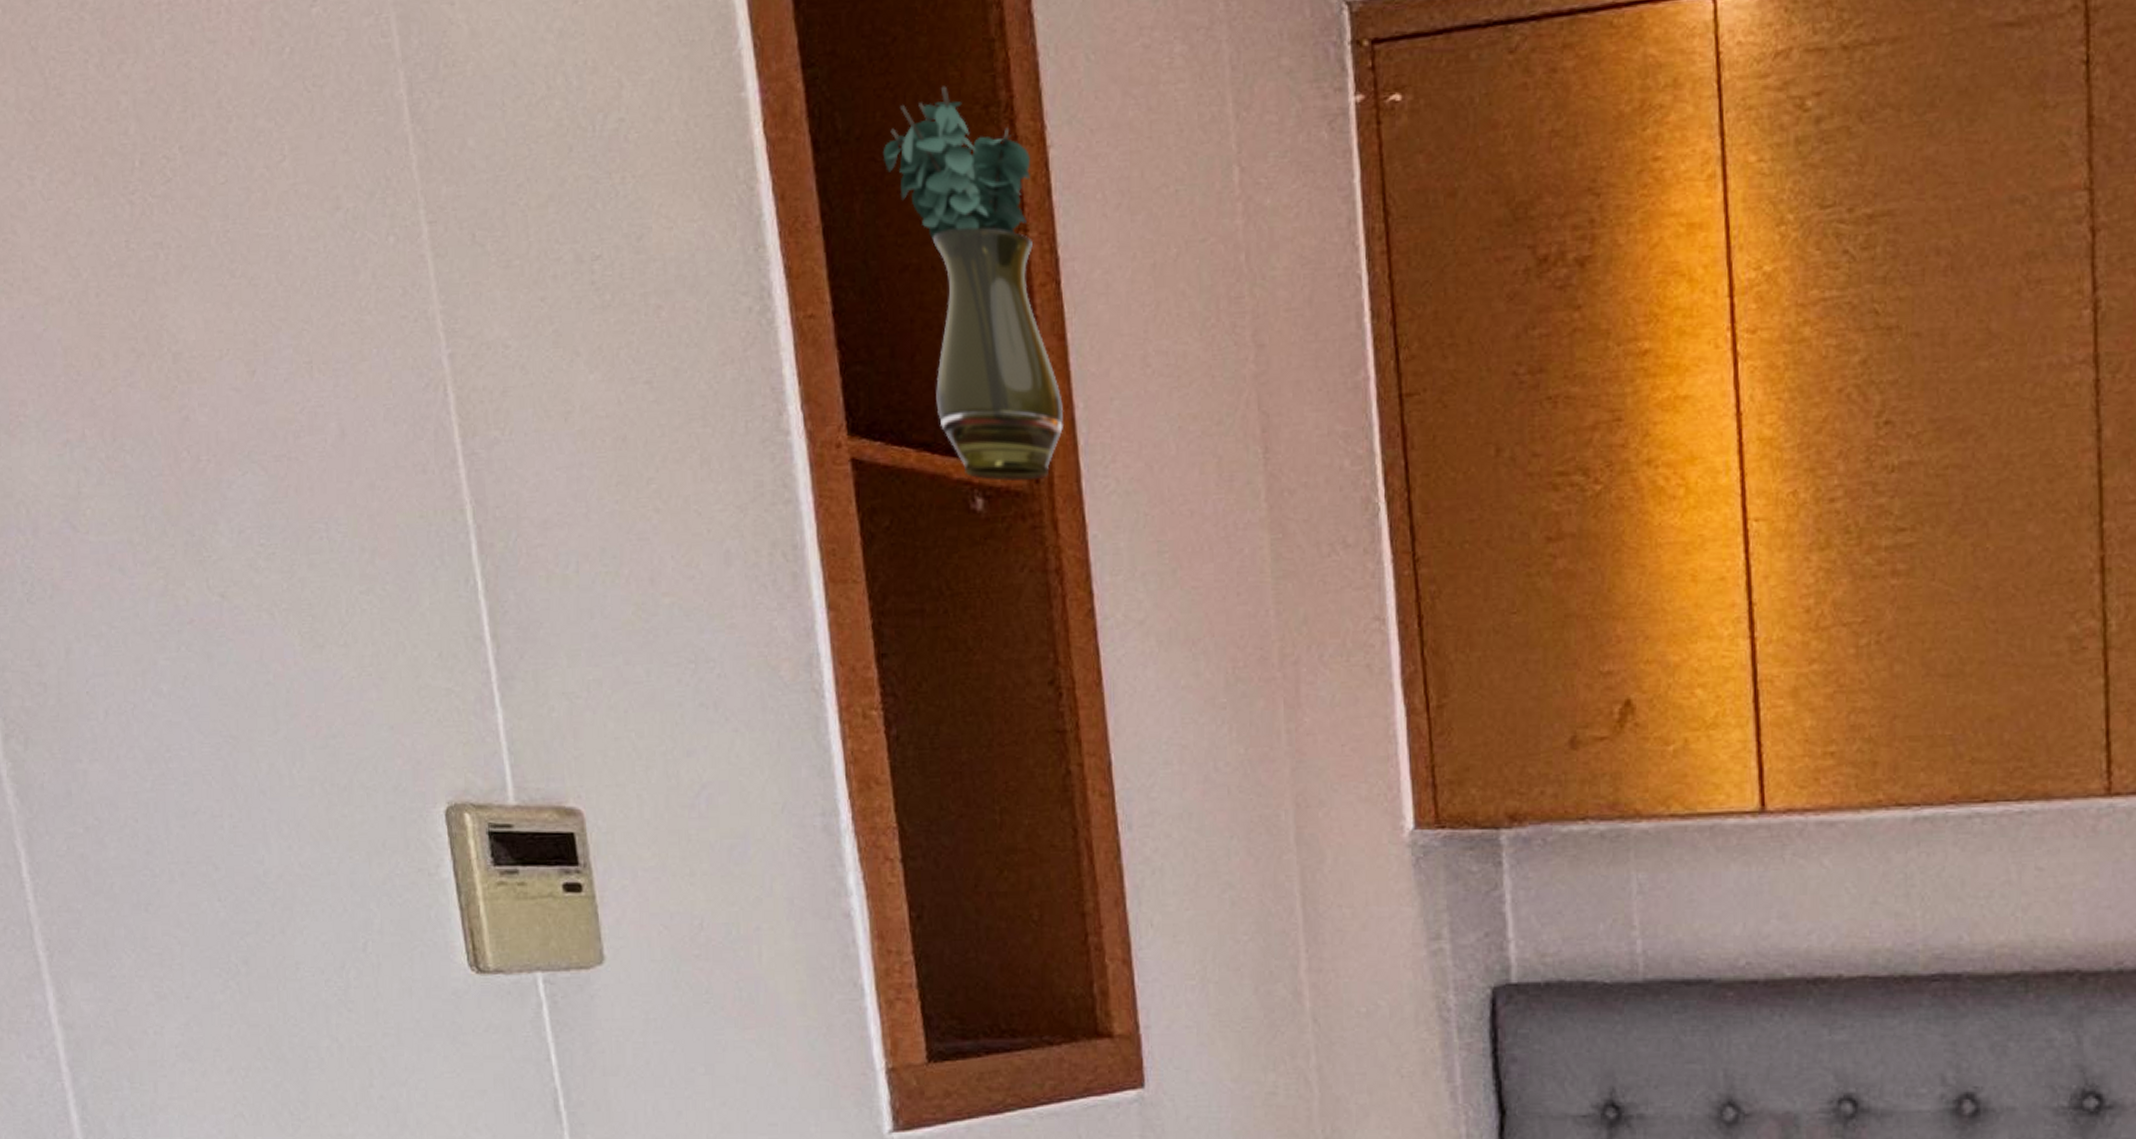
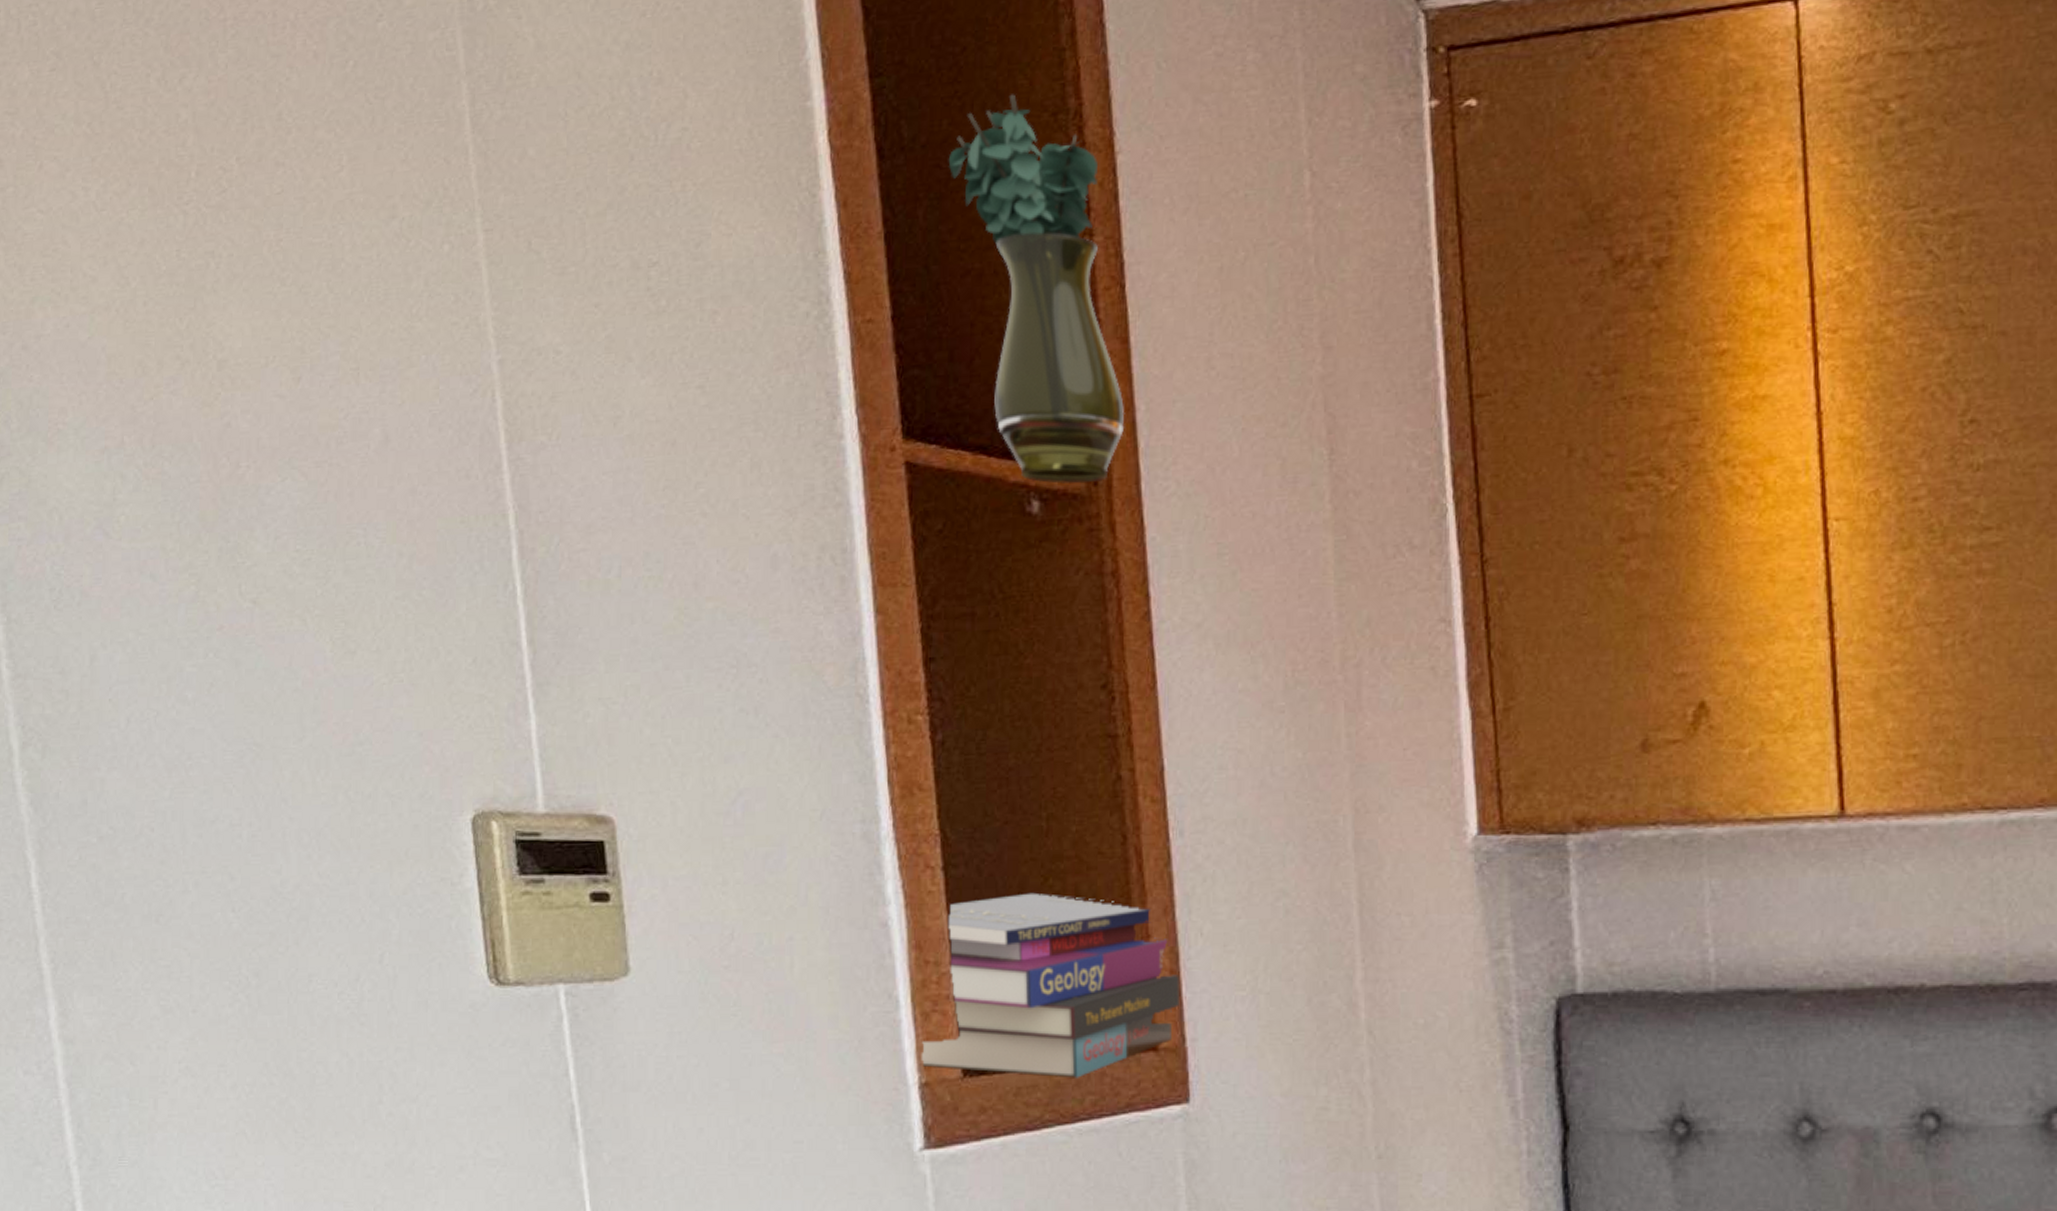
books: none [886,884,1132,1064] -> present [921,892,1179,1079]

